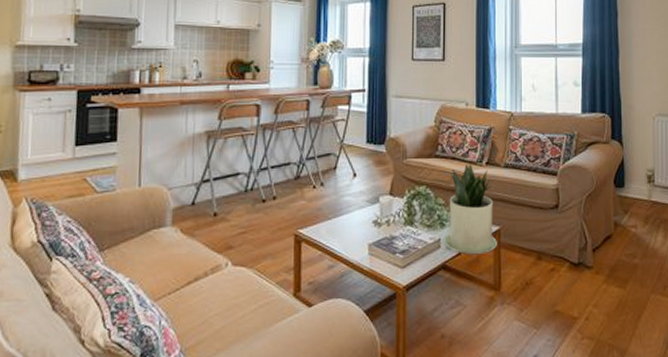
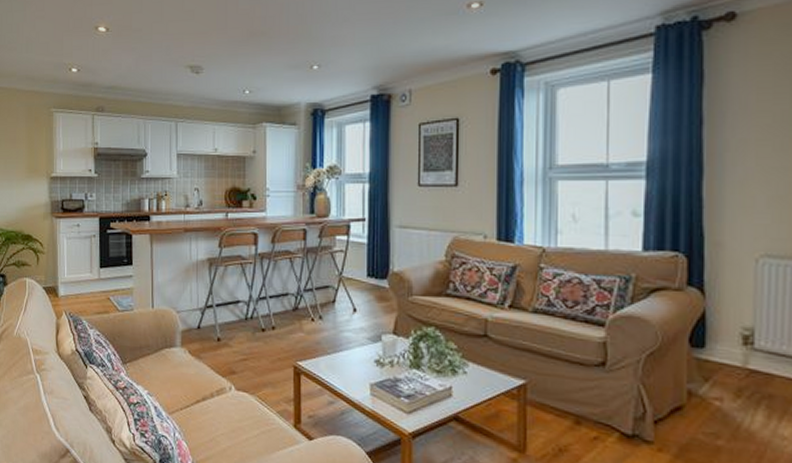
planter: present [443,163,497,255] -> none [455,304,522,411]

